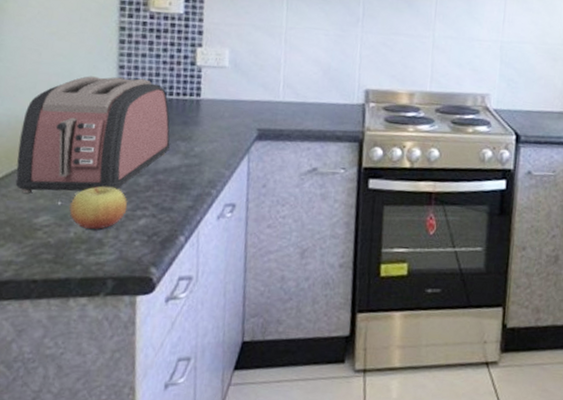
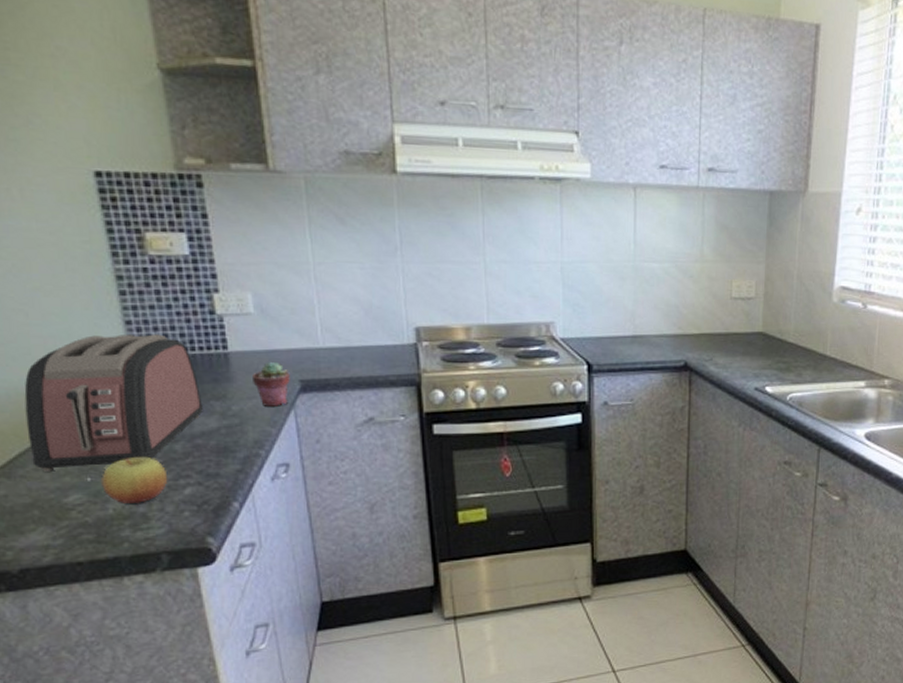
potted succulent: none [217,110,250,151] -> present [253,362,290,406]

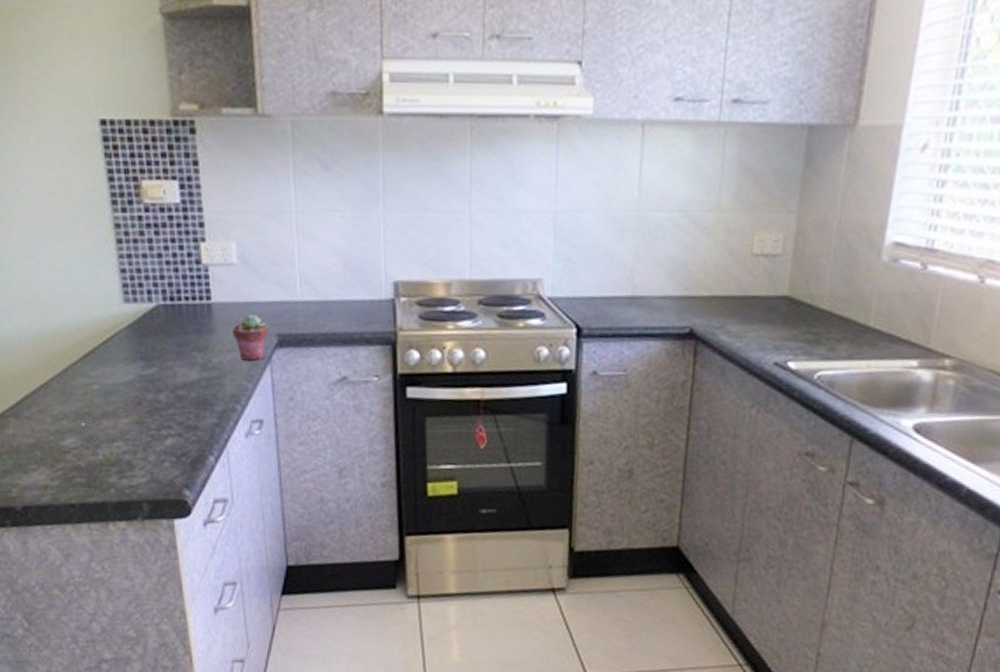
toaster: present [24,334,203,472] -> none [32,283,186,415]
apple: present [102,458,168,503] -> none [94,405,152,451]

